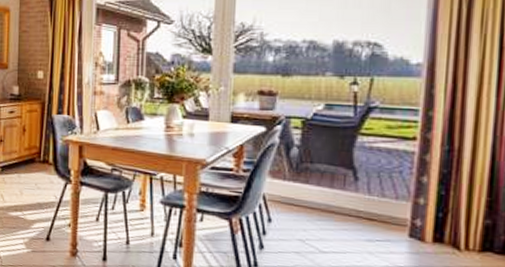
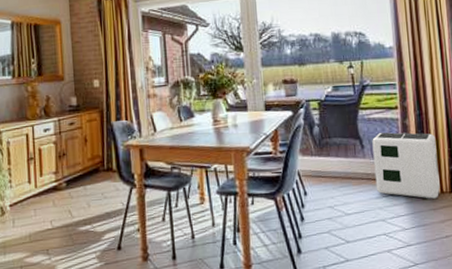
air purifier: none [367,165,469,255] -> present [372,132,440,199]

